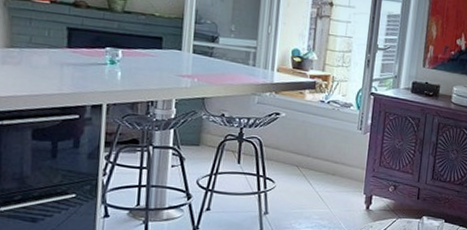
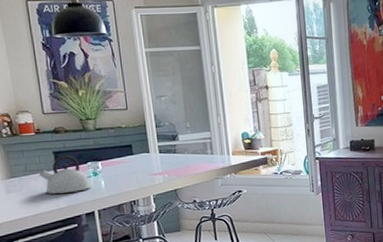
kettle: none [44,33,105,79] -> present [38,155,92,194]

